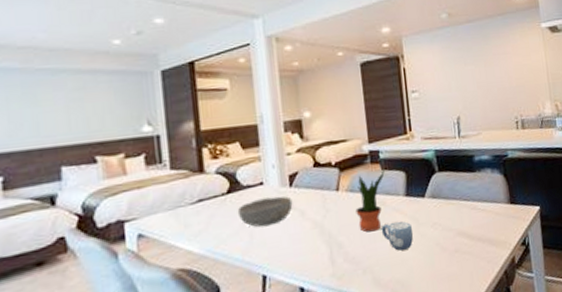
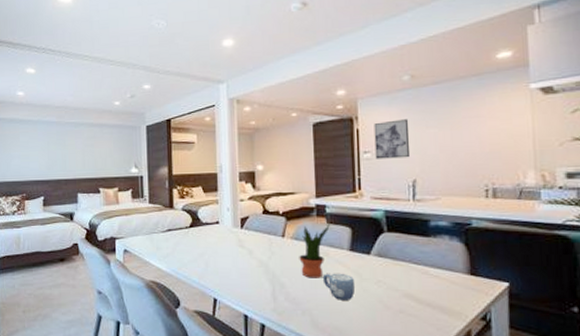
bowl: present [237,196,293,227] -> none [197,235,243,259]
wall art: none [419,57,454,98] -> present [374,119,411,159]

